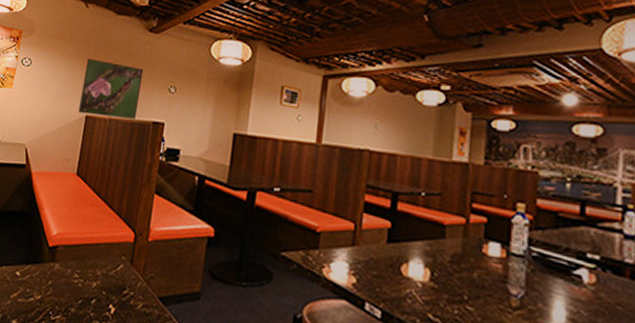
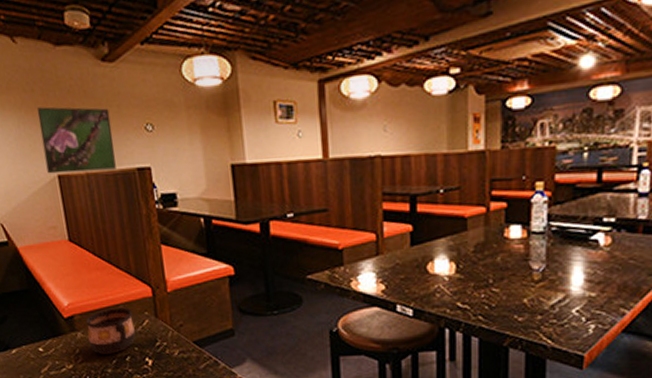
cup: none [62,246,111,293] -> present [86,307,136,354]

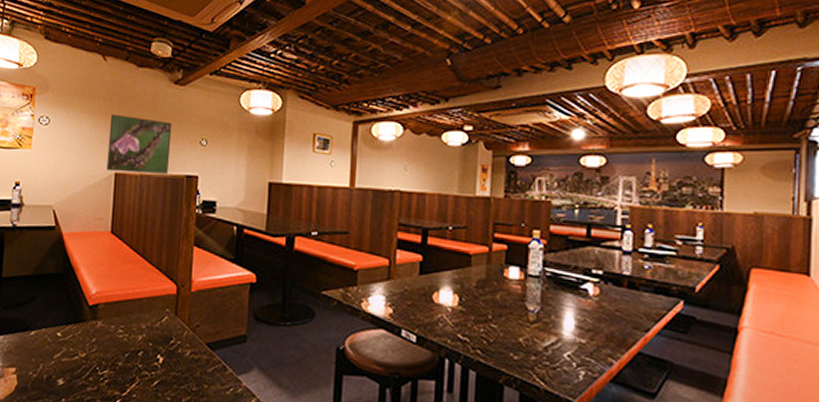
cup: present [86,307,136,354] -> none [106,301,154,347]

